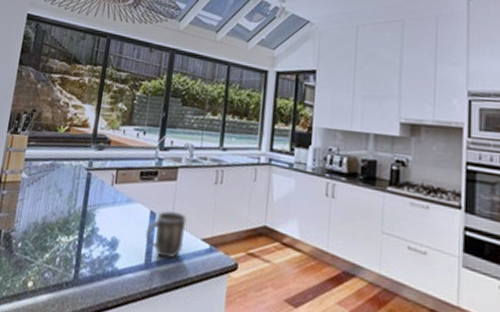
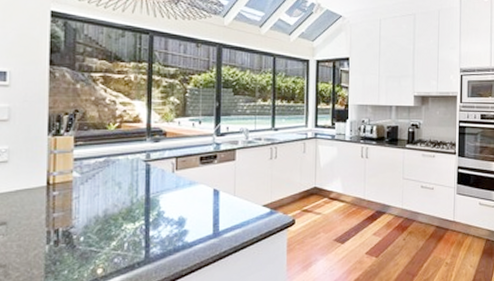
mug: present [144,210,187,259] -> none [210,186,248,226]

